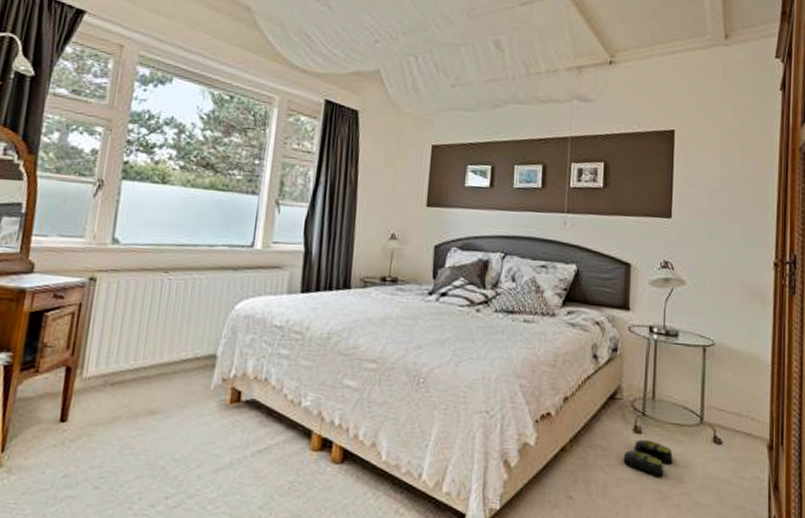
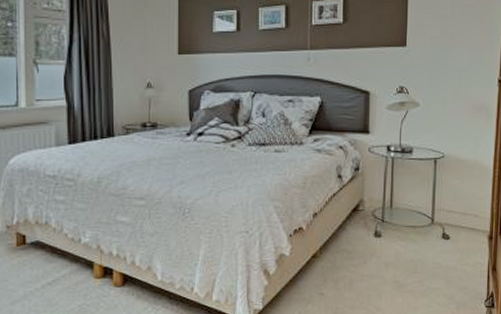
slippers: present [623,440,673,477] -> none [365,242,408,271]

